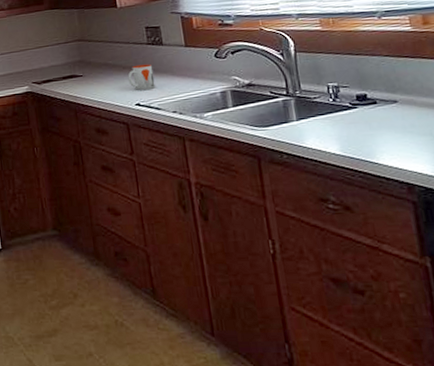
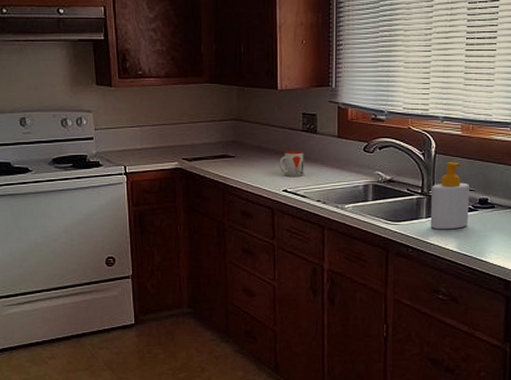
soap bottle: none [297,59,349,132] -> present [430,162,469,230]

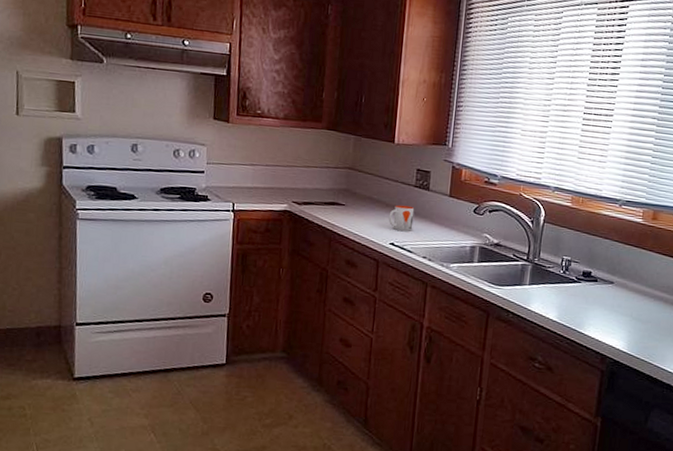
soap bottle: present [430,162,469,230] -> none [532,232,575,299]

